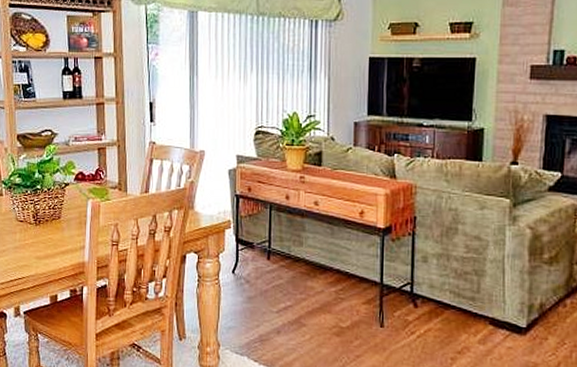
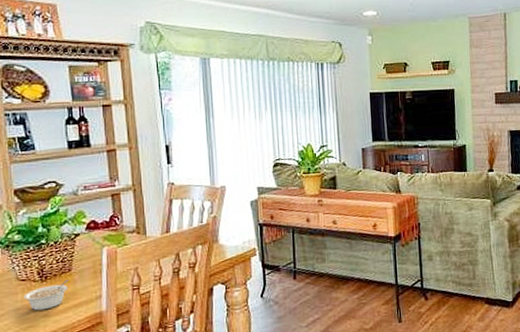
legume: none [21,226,58,252] -> present [24,279,69,311]

